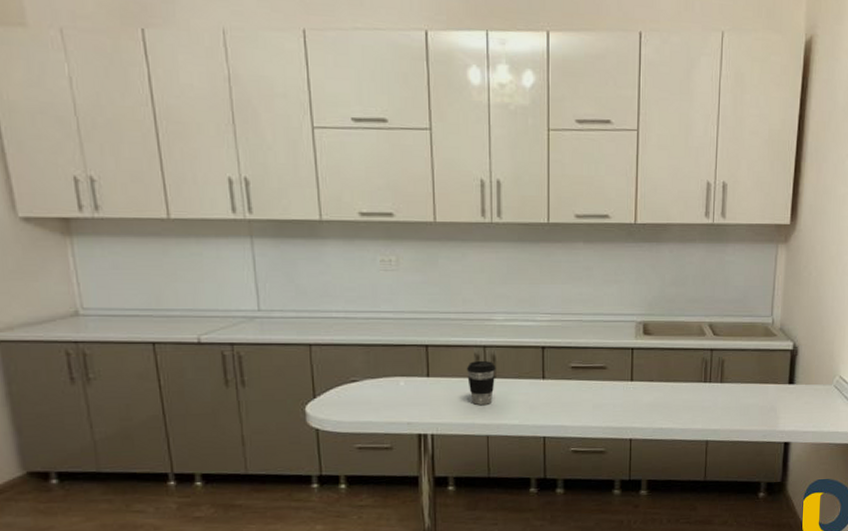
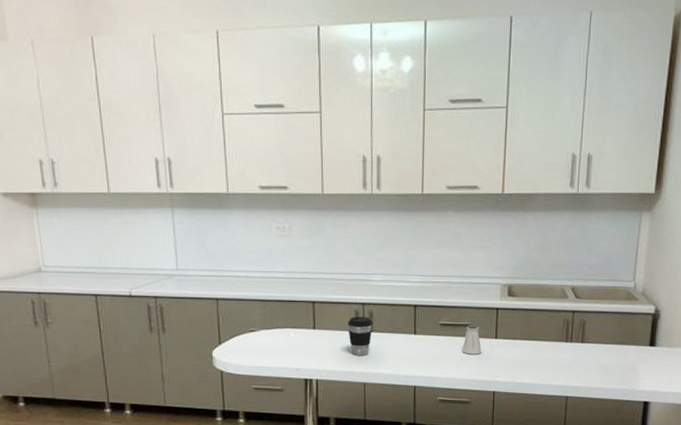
saltshaker: none [595,366,617,400] -> present [462,324,482,355]

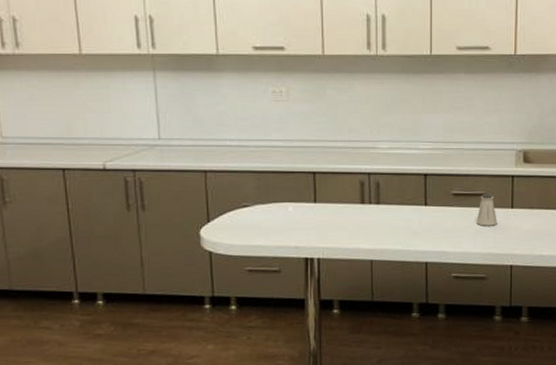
coffee cup: present [347,317,373,355] -> none [351,188,380,230]

